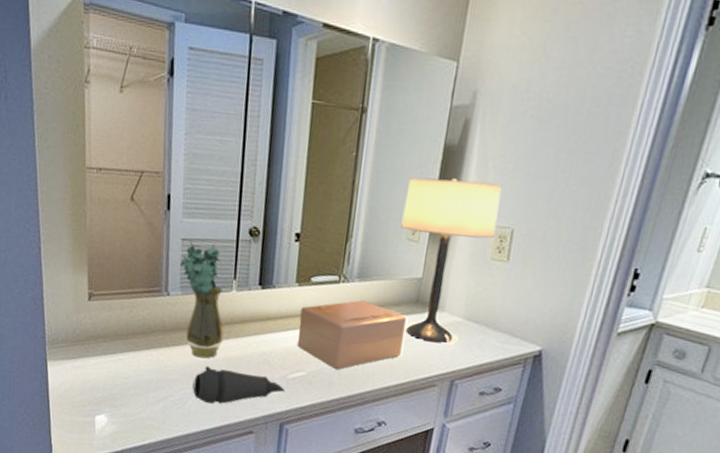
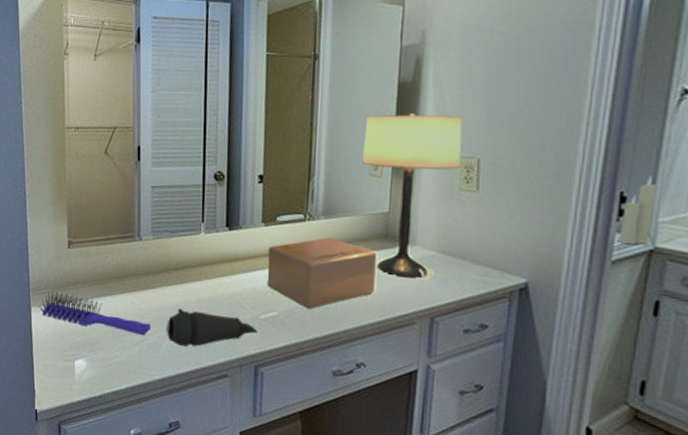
hairbrush: none [55,345,176,393] -> present [38,291,151,336]
vase: present [180,239,224,359] -> none [151,186,195,301]
candle: none [626,255,668,319] -> present [619,176,657,245]

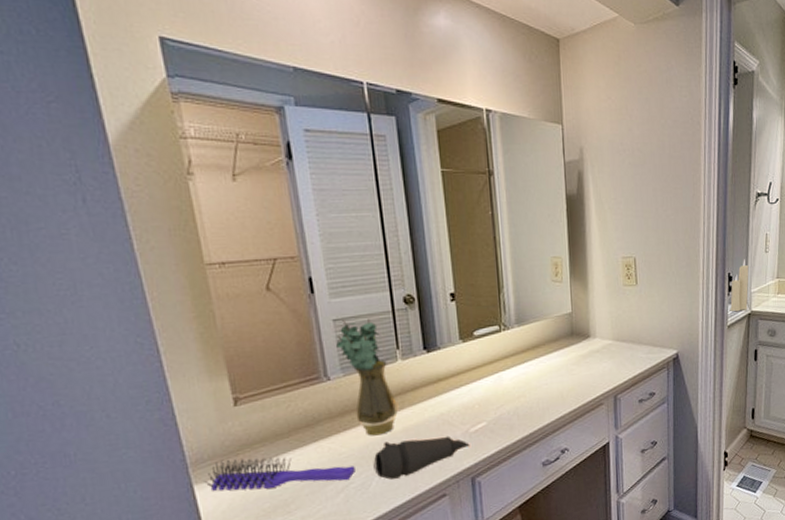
vase: none [151,186,195,301] -> present [336,318,398,436]
jewelry box: present [266,237,377,308] -> none [469,343,568,412]
table lamp: present [362,112,463,280] -> none [543,222,622,367]

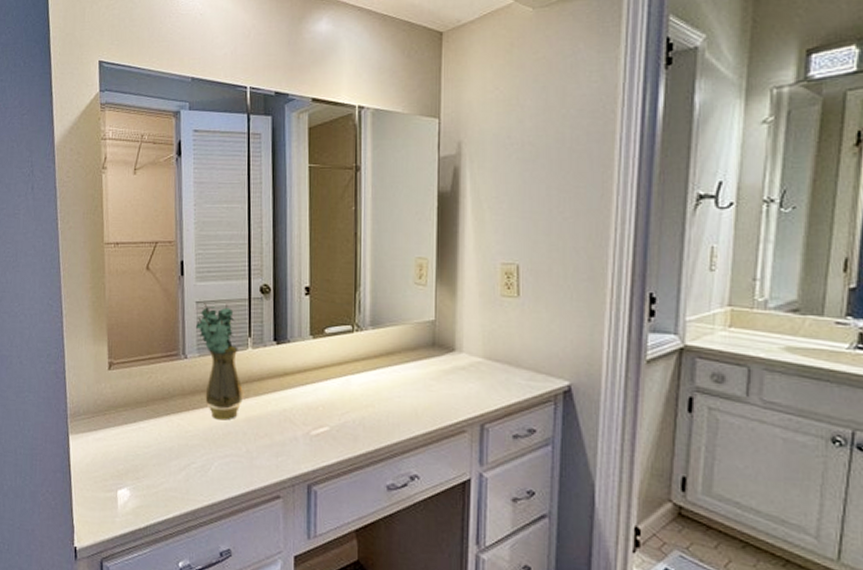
hairbrush: present [204,456,355,492] -> none [77,417,198,460]
hair dryer: present [373,436,470,480] -> none [214,428,310,468]
candle: present [730,259,749,312] -> none [651,277,683,344]

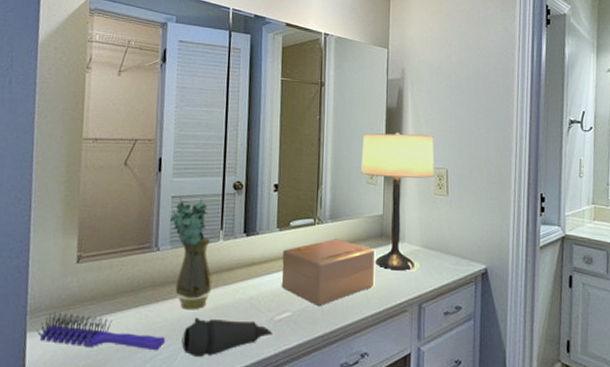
hairbrush: none [77,417,198,460] -> present [36,312,165,351]
hair dryer: none [214,428,310,468] -> present [181,317,273,357]
jewelry box: none [317,348,425,421] -> present [281,239,374,306]
table lamp: none [407,221,500,387] -> present [361,132,434,271]

